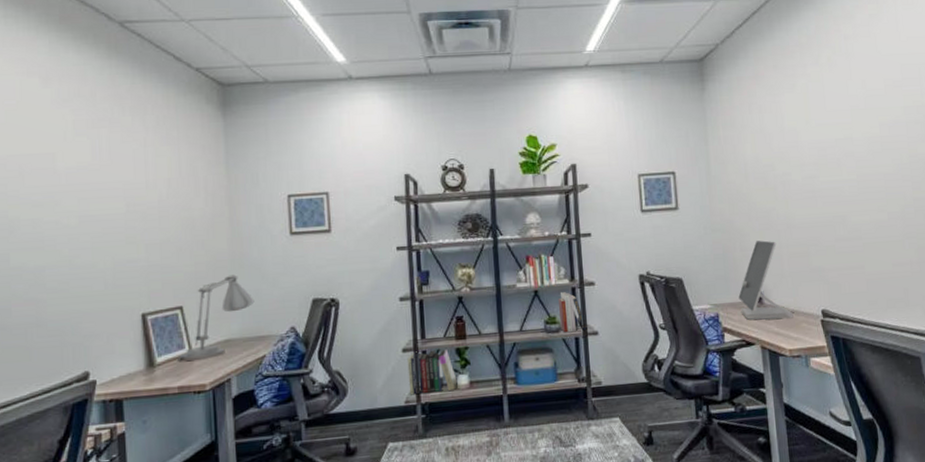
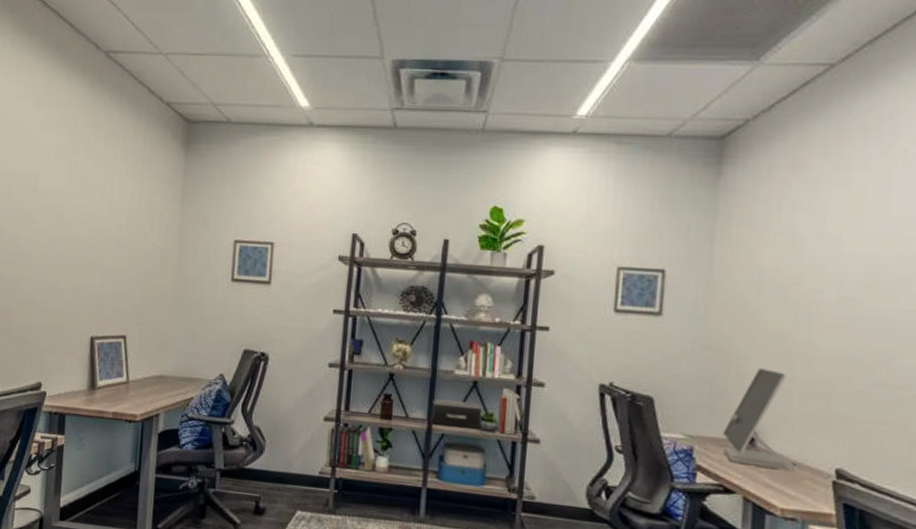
desk lamp: present [176,275,255,363] -> none [114,312,190,391]
box: none [501,309,546,336] -> present [432,399,483,429]

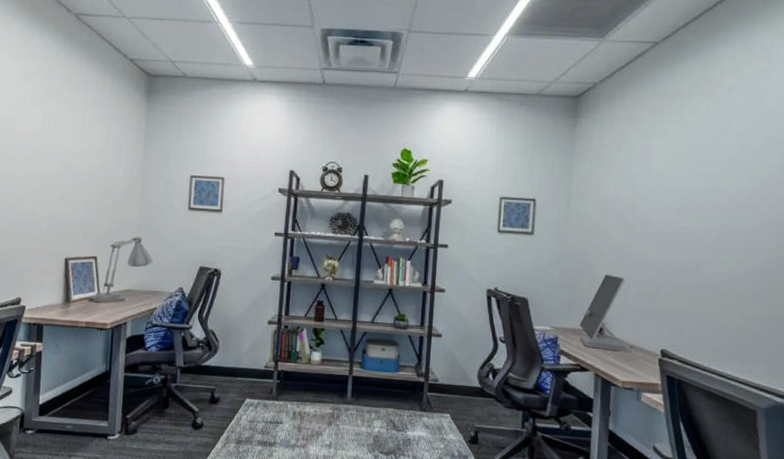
desk lamp: none [114,312,190,391] -> present [87,236,153,303]
box: present [432,399,483,429] -> none [357,304,396,327]
books: present [497,387,528,436] -> none [408,293,432,331]

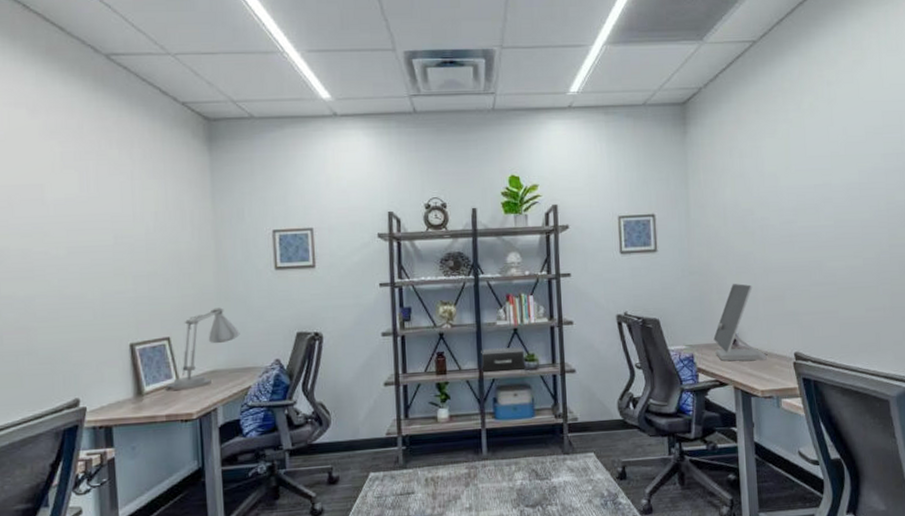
books: present [269,325,311,364] -> none [389,383,437,428]
box: none [357,304,396,327] -> present [481,347,525,372]

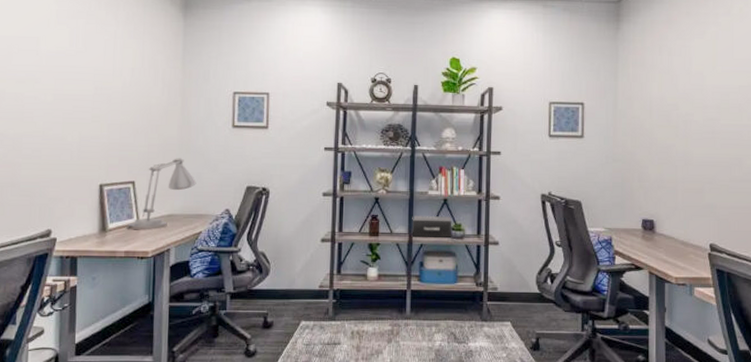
computer monitor: present [713,284,767,361] -> none [632,174,683,249]

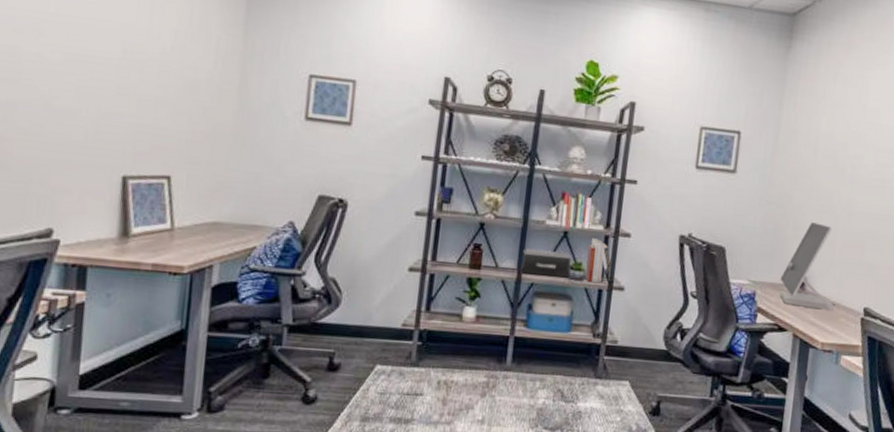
desk lamp: present [125,158,196,230] -> none [154,151,253,240]
books: none [464,202,489,240] -> present [585,237,614,284]
computer monitor: none [632,174,683,249] -> present [779,222,834,311]

